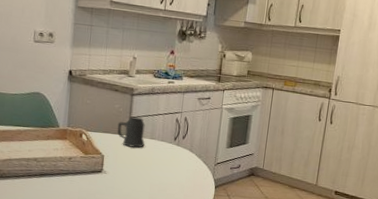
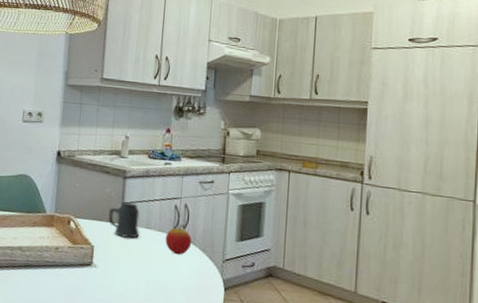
apple: none [167,135,190,161] -> present [165,224,192,255]

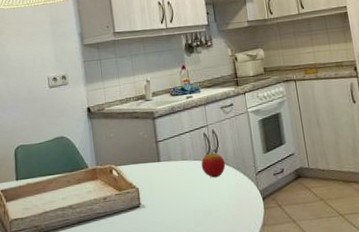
mug: present [108,202,140,239] -> none [145,140,178,174]

